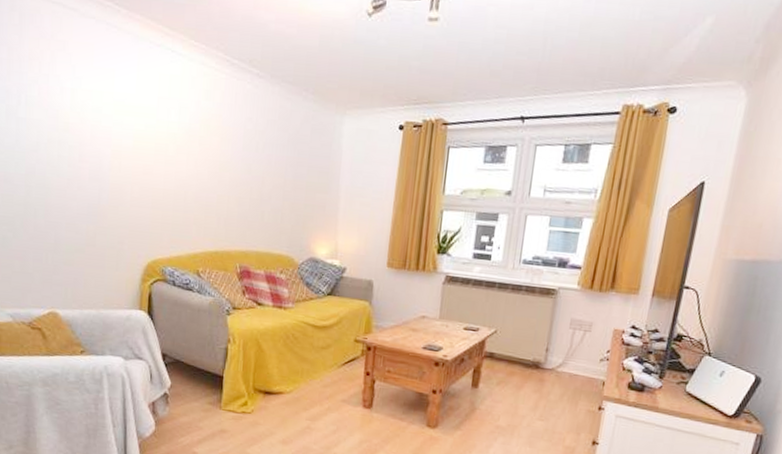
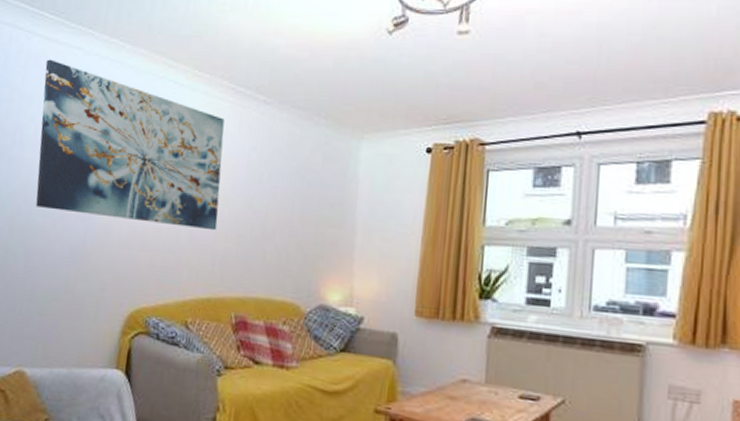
wall art: none [41,19,222,193] -> present [35,59,225,231]

